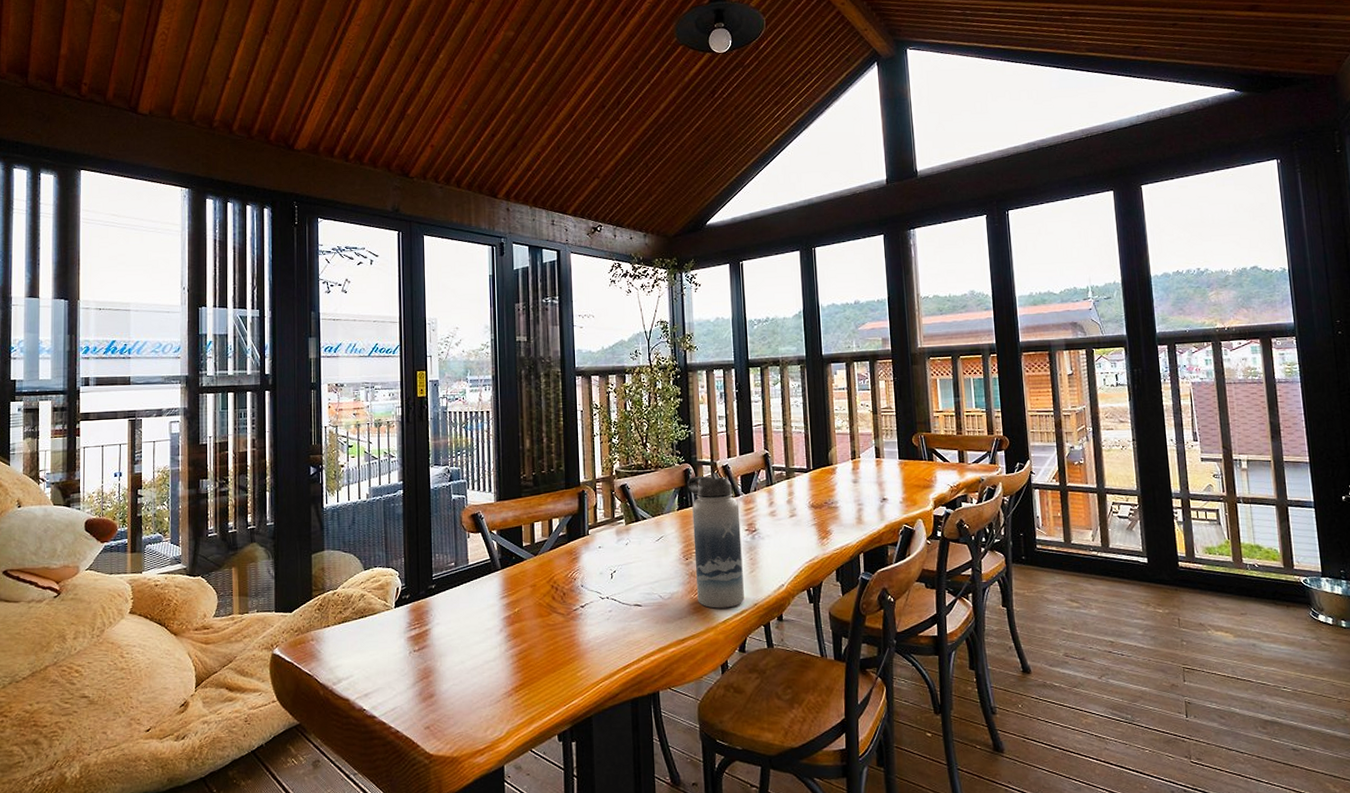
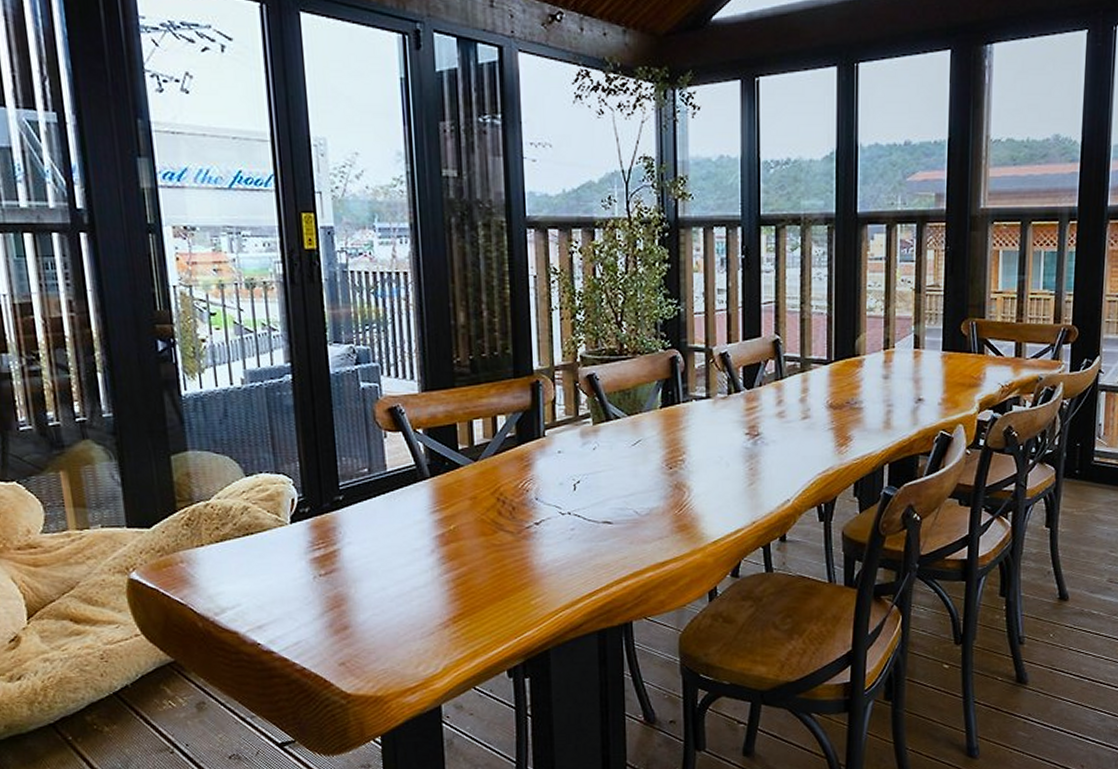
water bottle: present [687,472,744,609] -> none [674,362,740,527]

